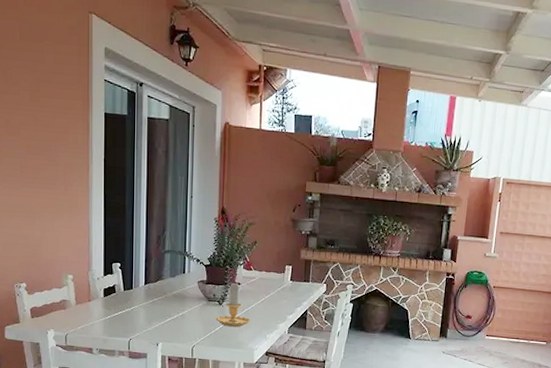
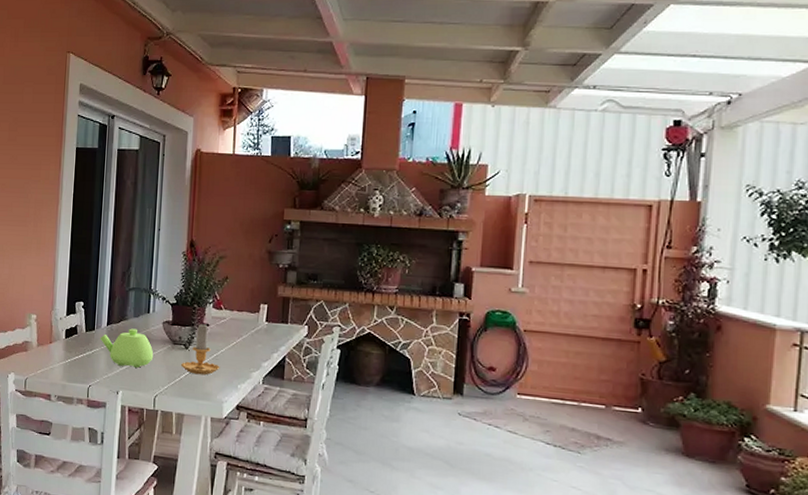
teapot: none [138,287,190,322] -> present [100,328,154,368]

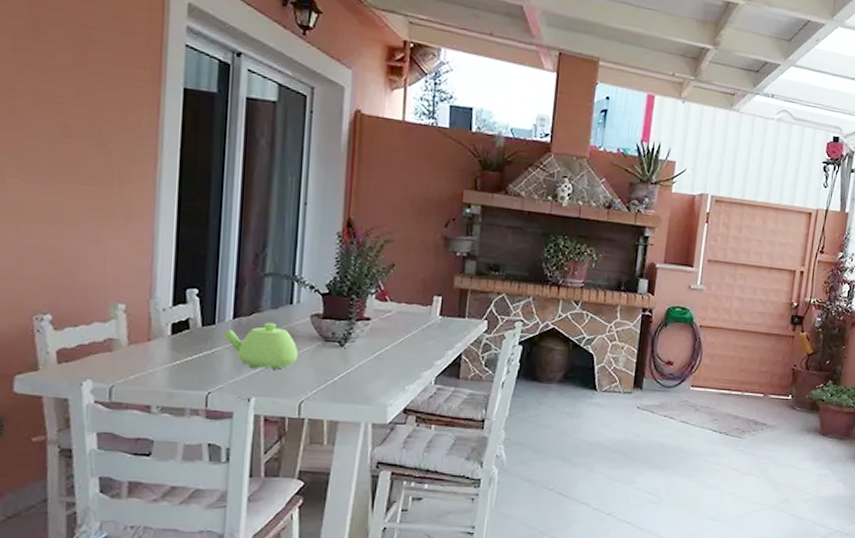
candle: present [180,323,220,375] -> none [333,316,384,376]

